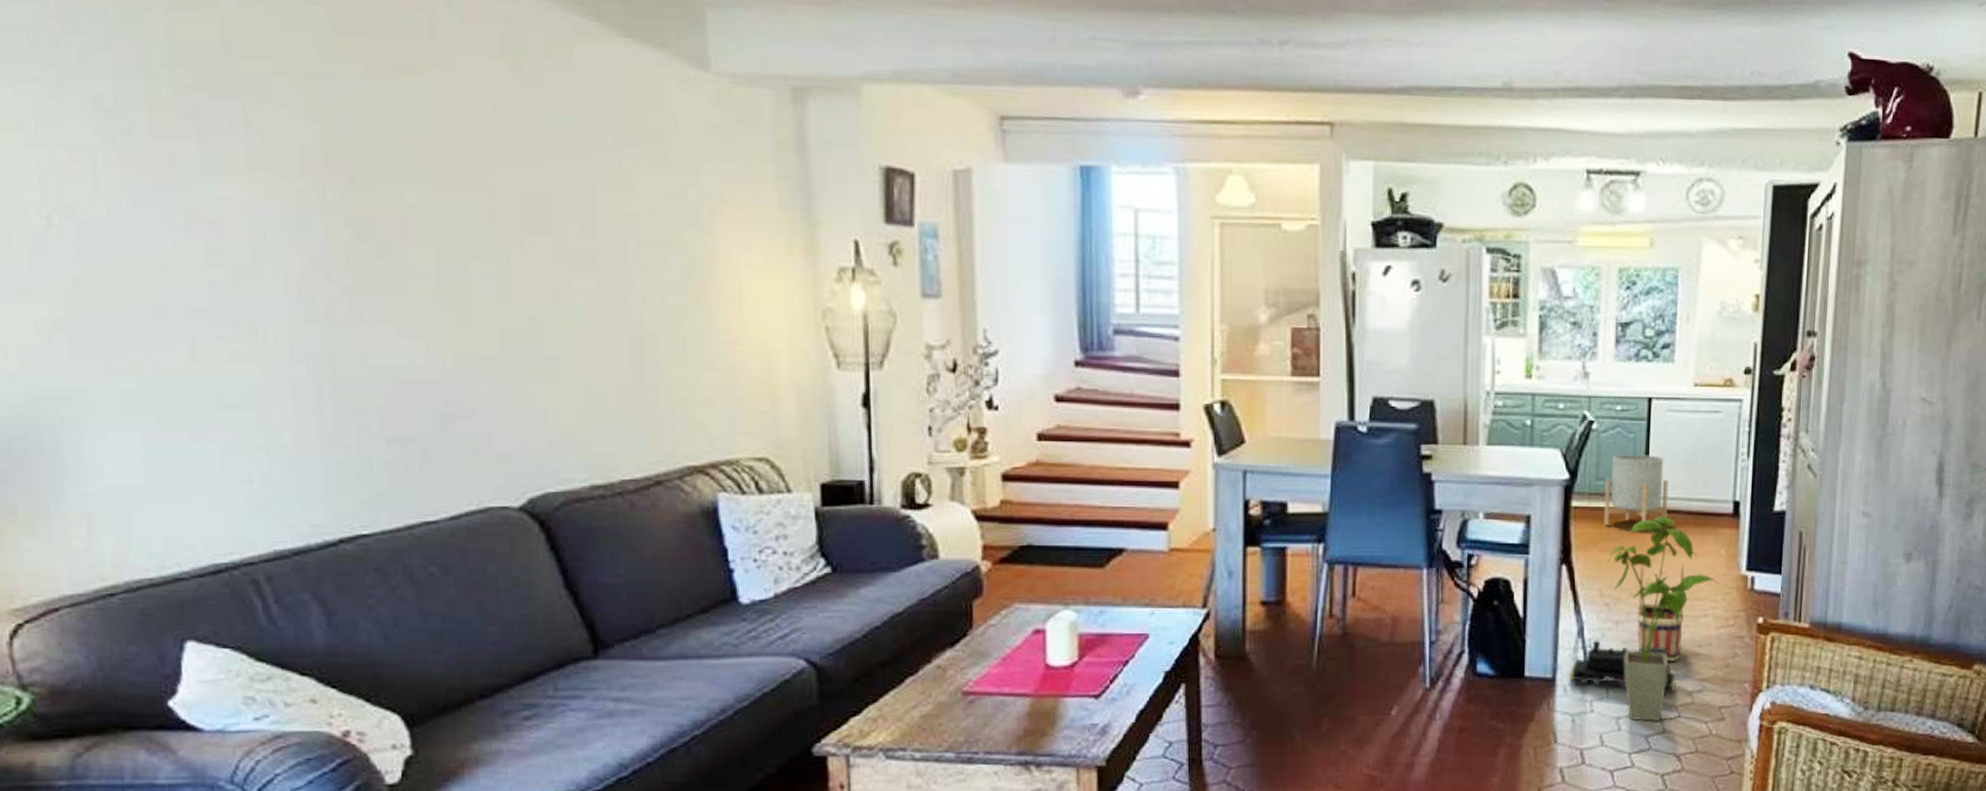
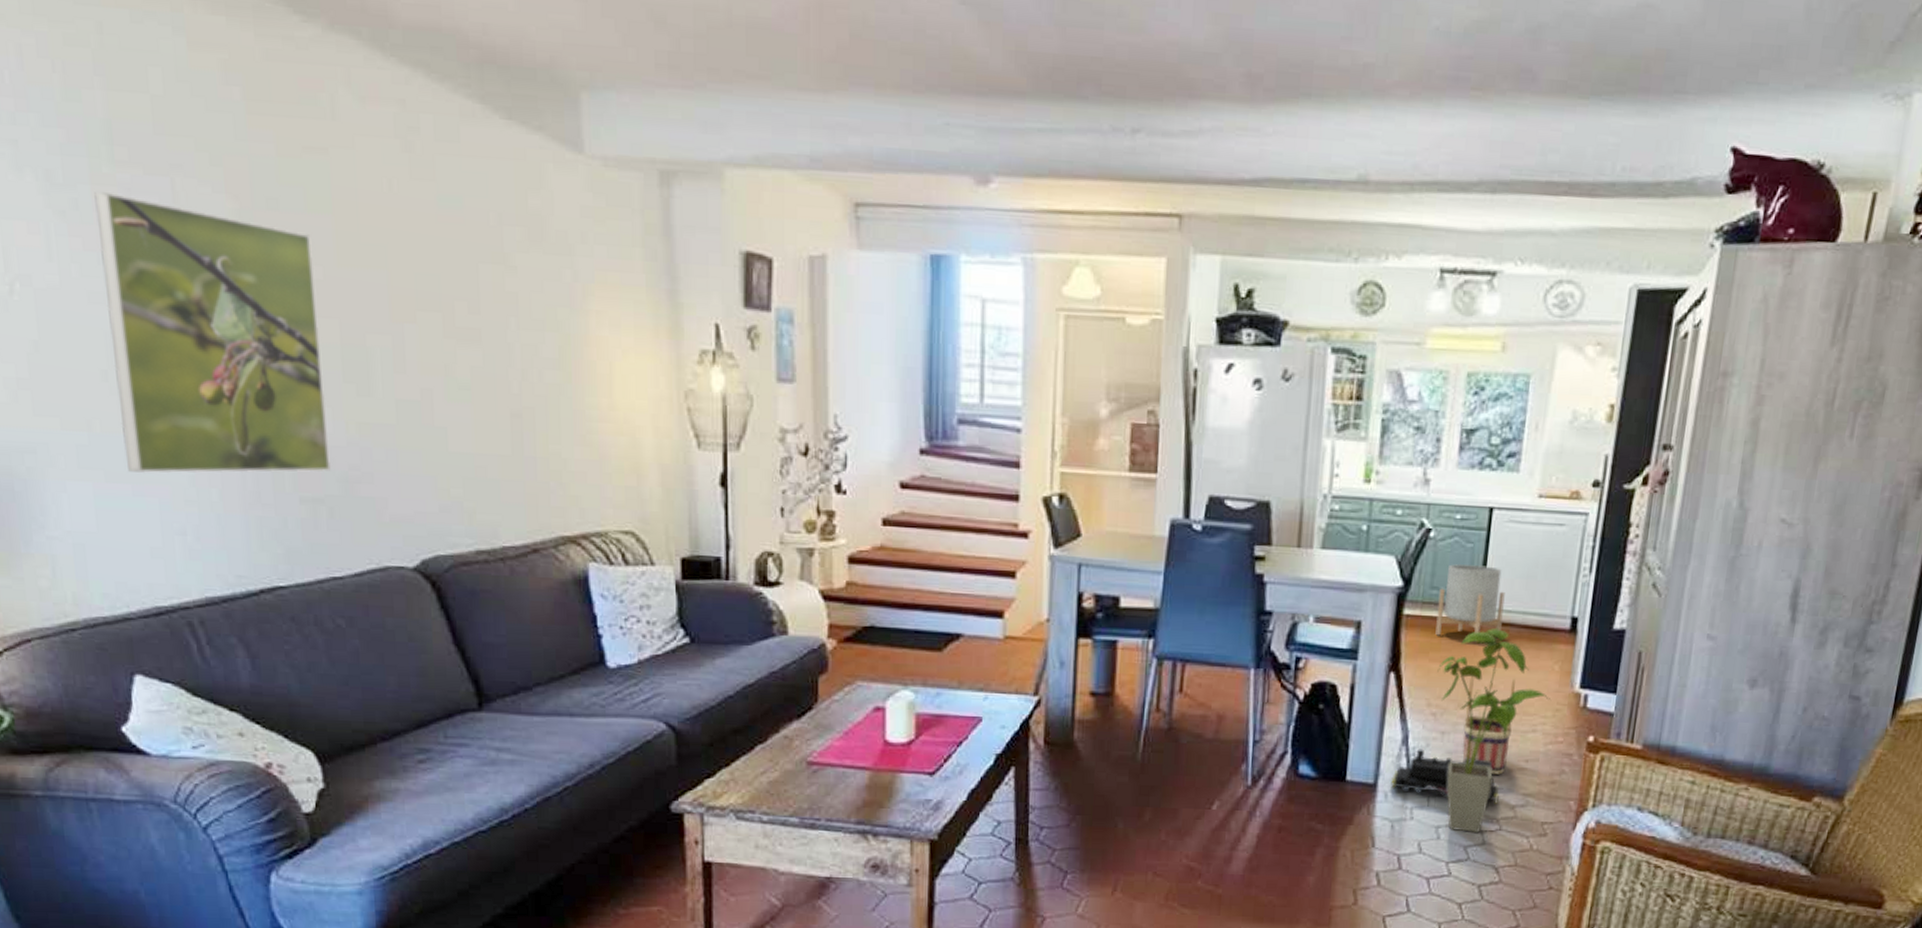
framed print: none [151,117,426,417] -> present [94,192,332,474]

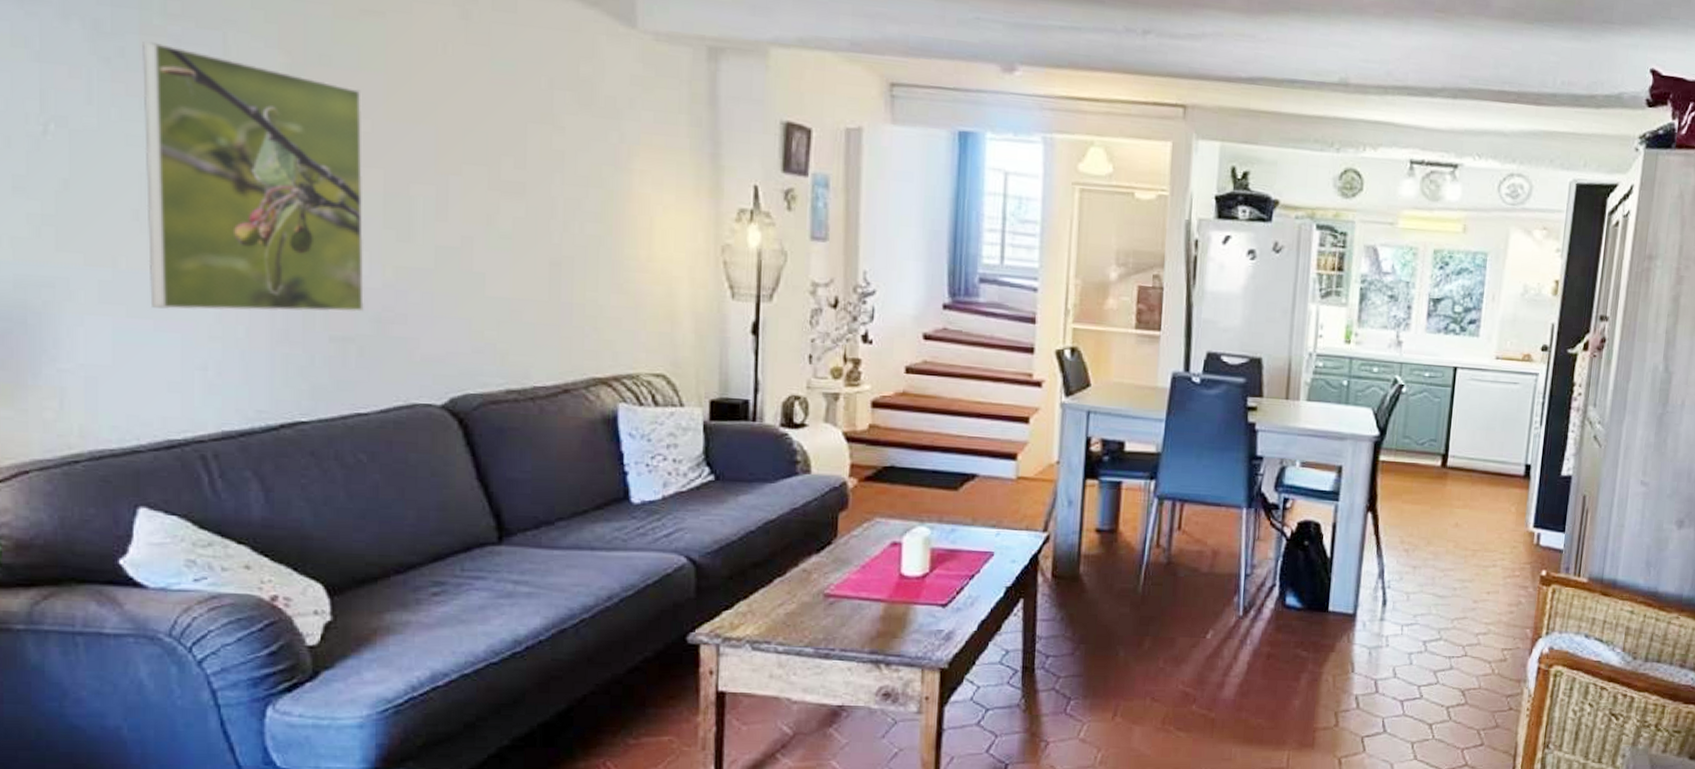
toy train: present [1390,748,1500,804] -> none [1368,582,1465,632]
planter: present [1435,563,1505,642] -> none [1407,415,1468,486]
house plant: present [1437,628,1552,833] -> none [1409,474,1509,658]
basket: present [1462,675,1516,775] -> none [1432,515,1478,605]

